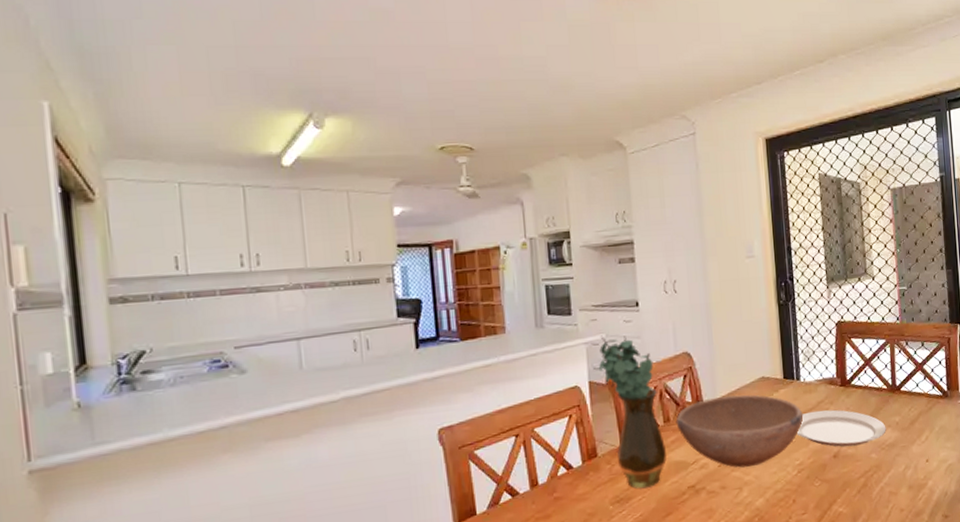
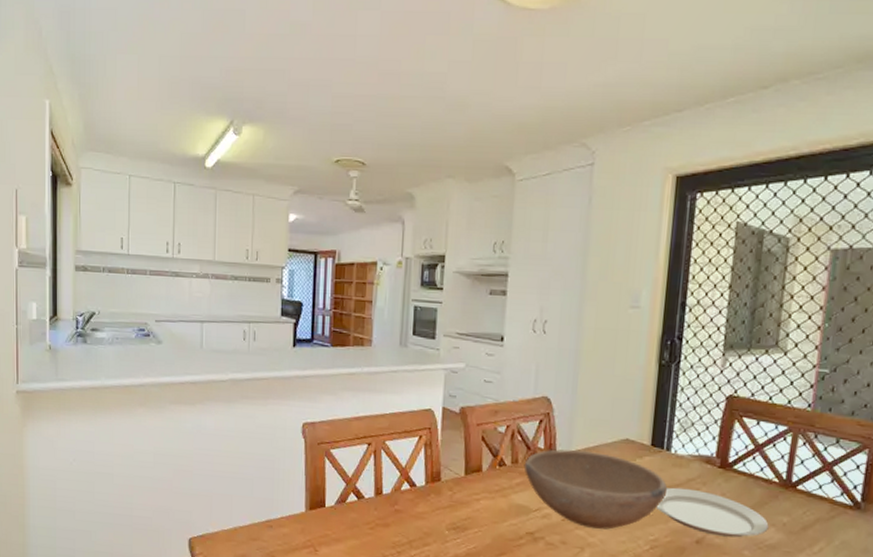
vase: present [598,335,667,488] -> none [453,364,510,523]

